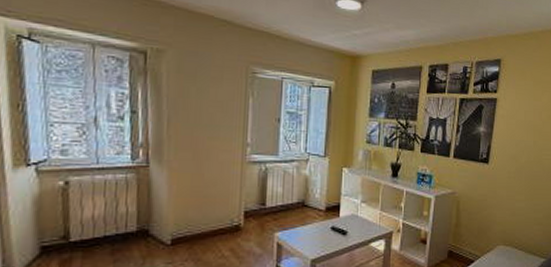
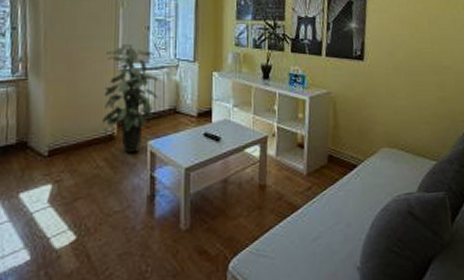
indoor plant: none [229,134,288,243] -> present [103,43,159,153]

